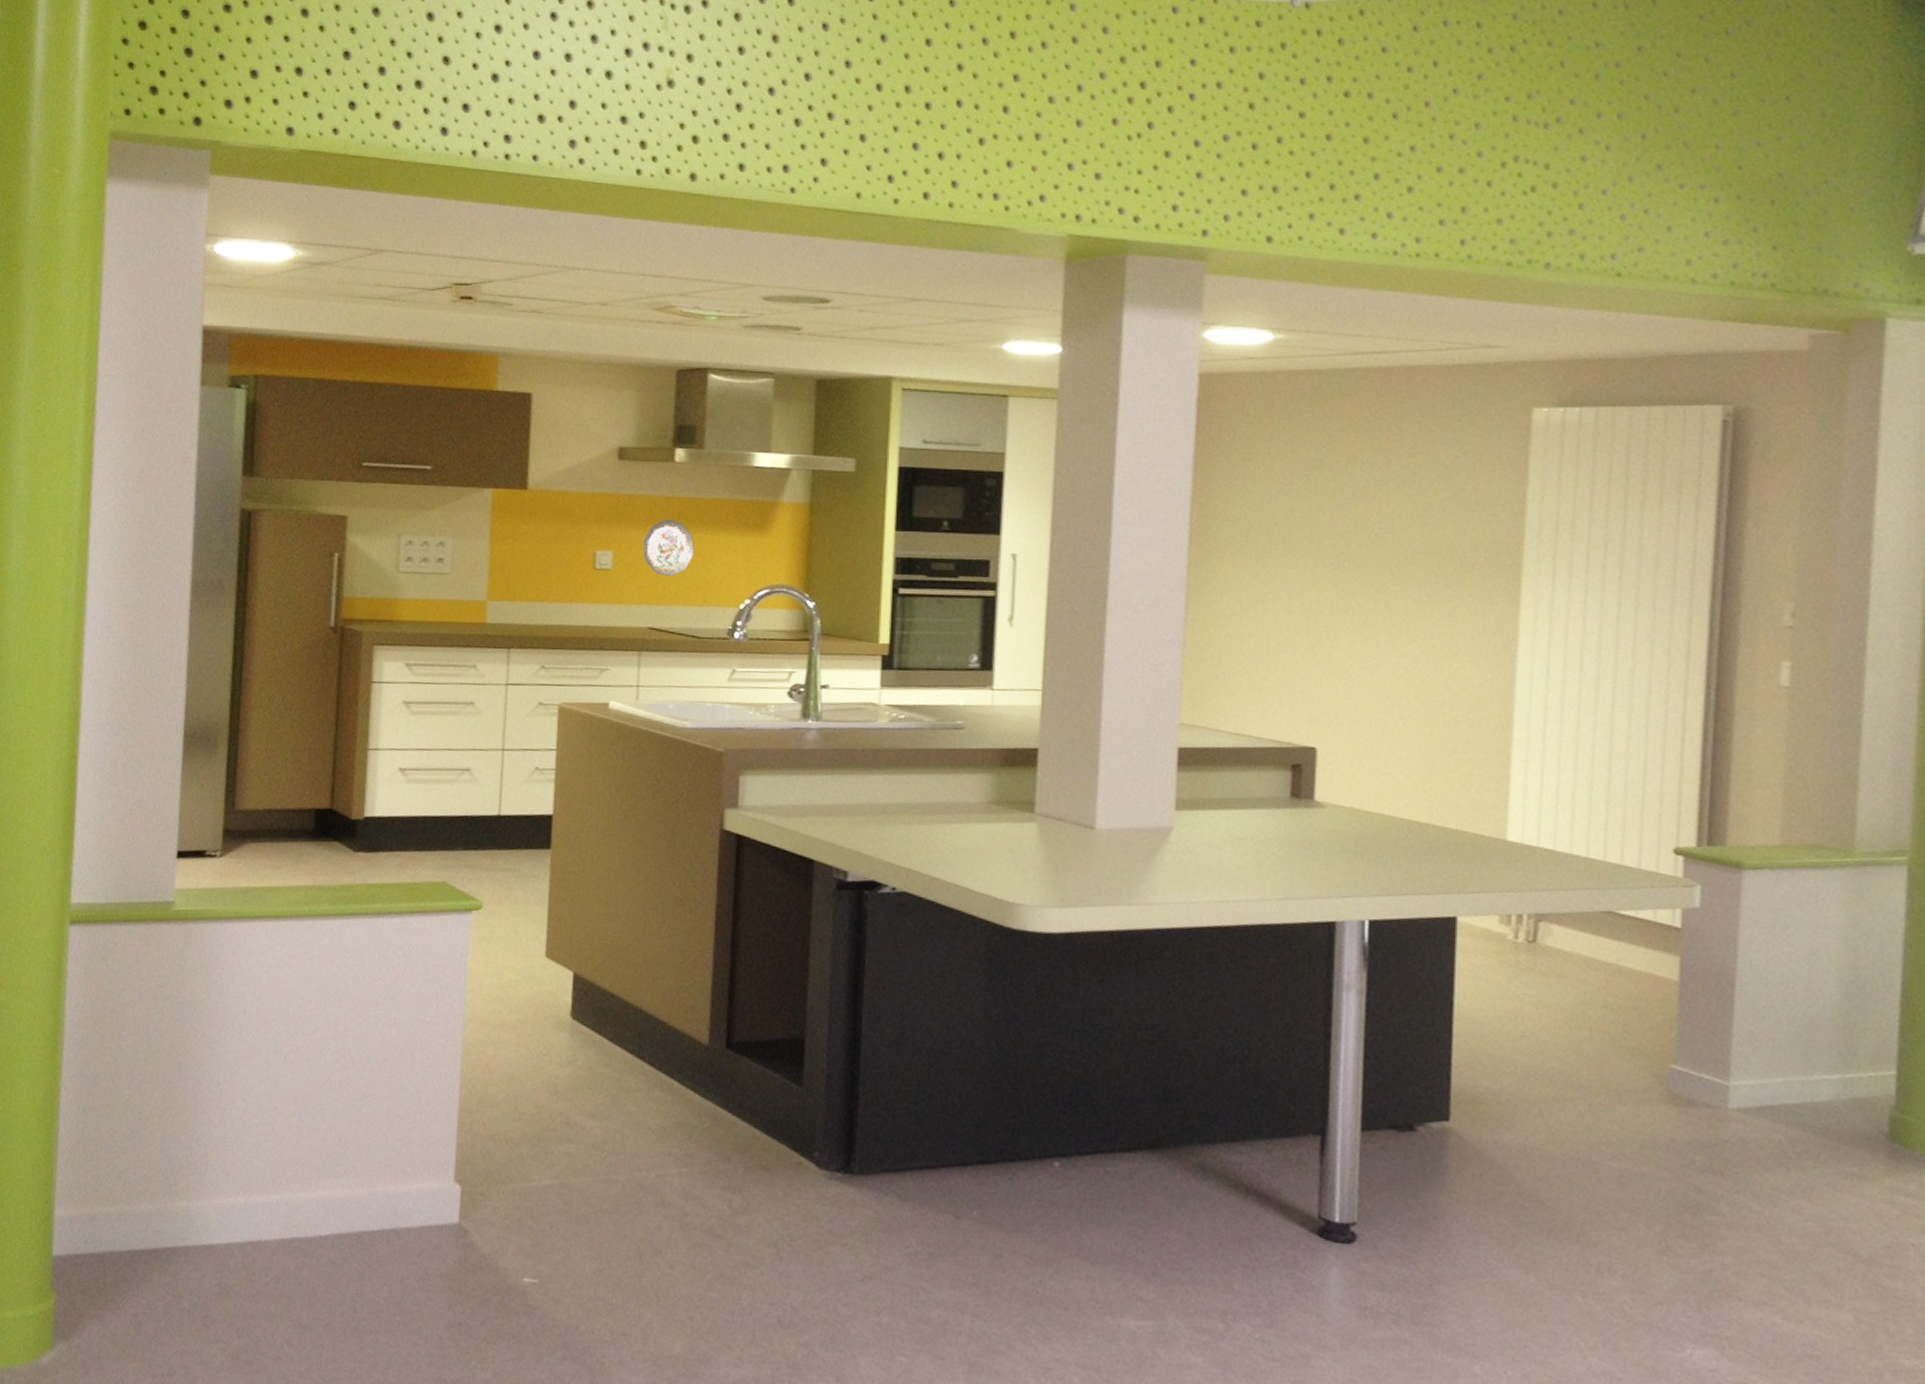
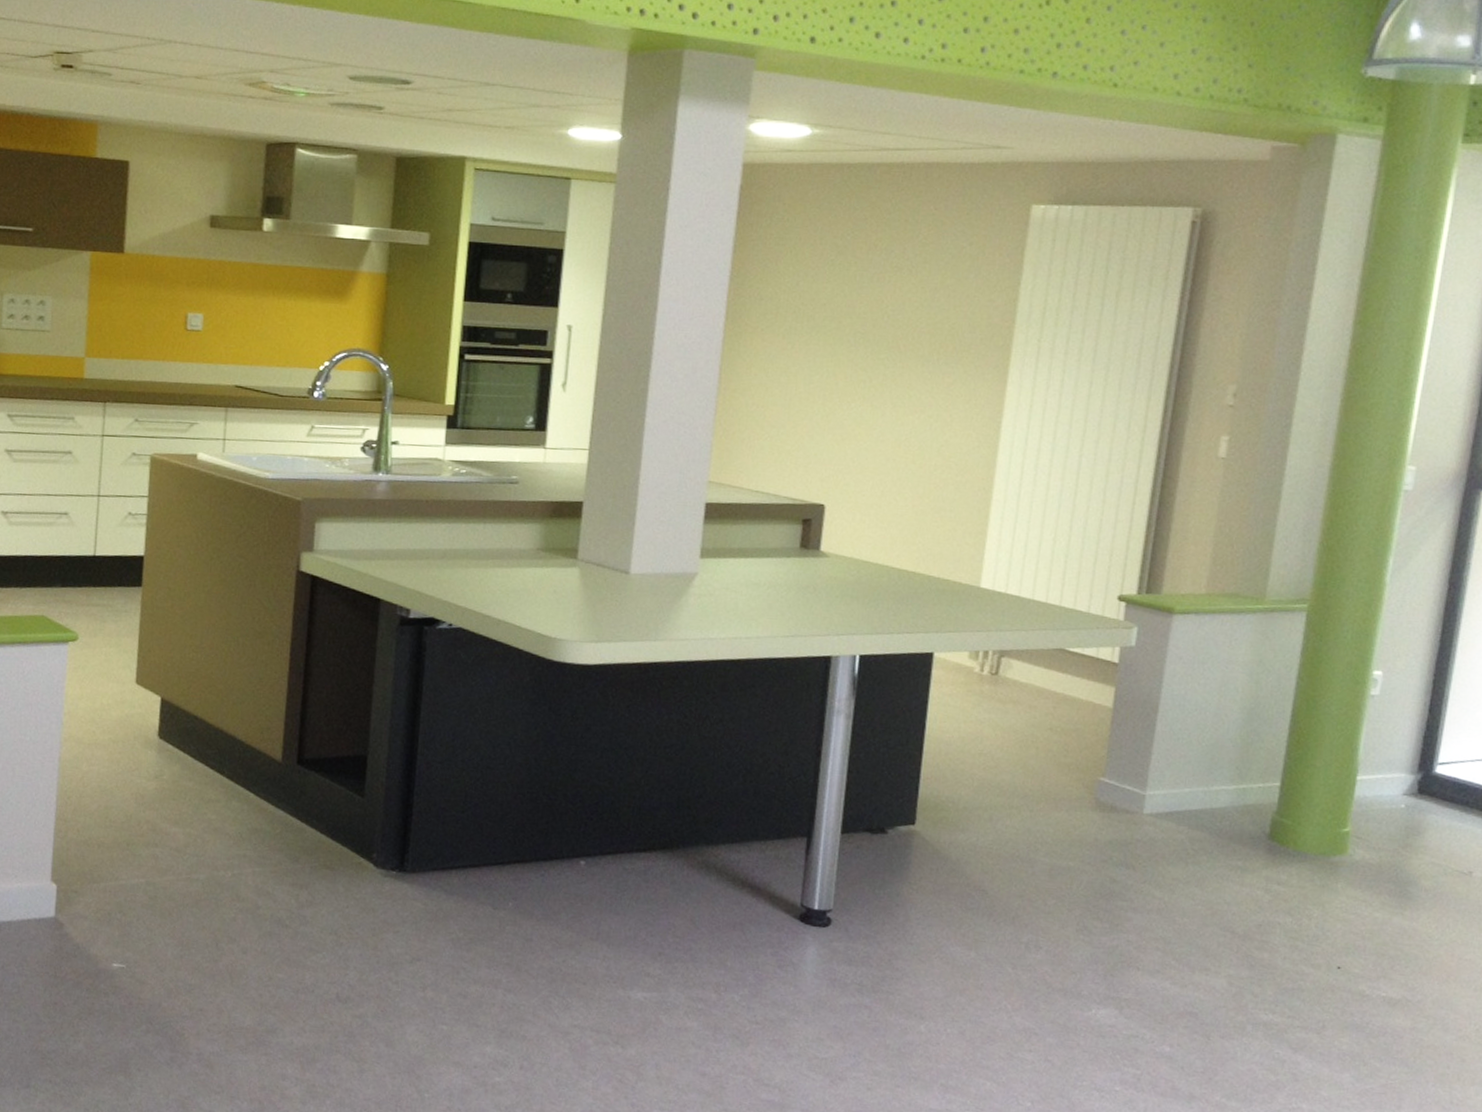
decorative plate: present [643,519,695,577] -> none [232,285,280,339]

